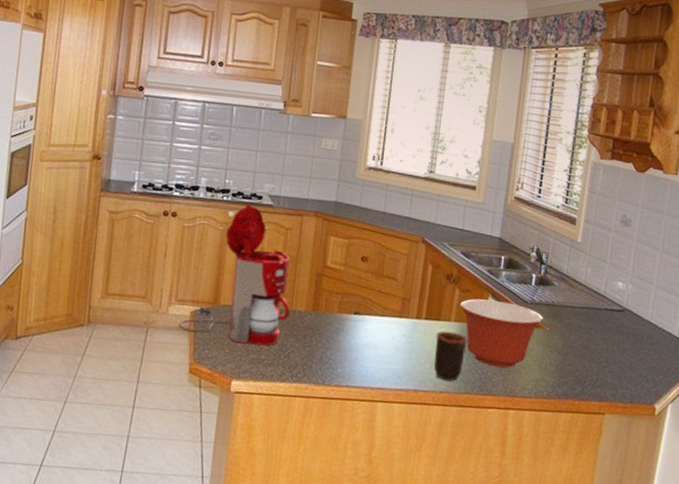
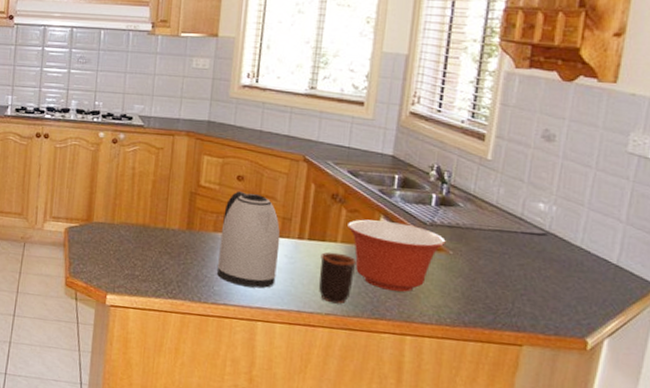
coffee maker: present [178,204,290,346] -> none [54,125,163,262]
kettle: none [340,272,400,369] -> present [216,191,281,289]

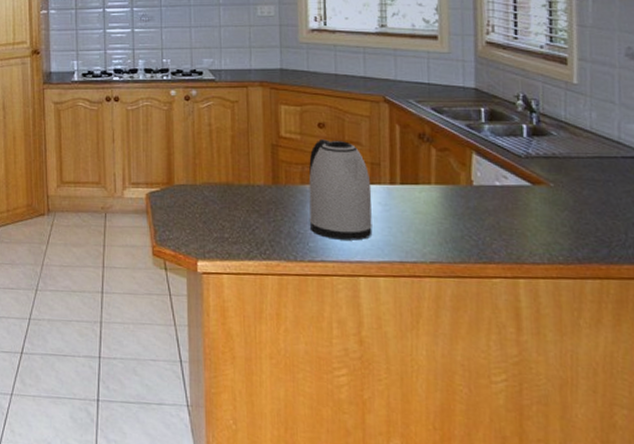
mug: present [319,252,357,304] -> none [416,195,455,250]
mixing bowl: present [347,219,446,292] -> none [439,157,545,231]

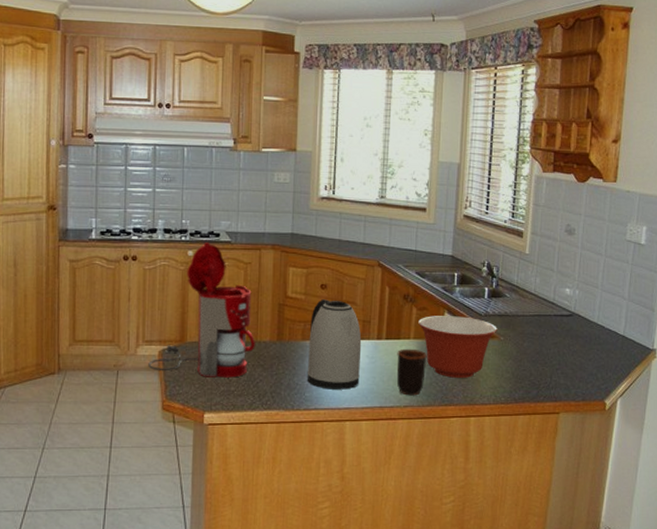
coffee maker: none [136,81,248,224] -> present [148,242,255,378]
mug: none [416,195,455,250] -> present [397,348,427,396]
mixing bowl: none [439,157,545,231] -> present [418,316,497,378]

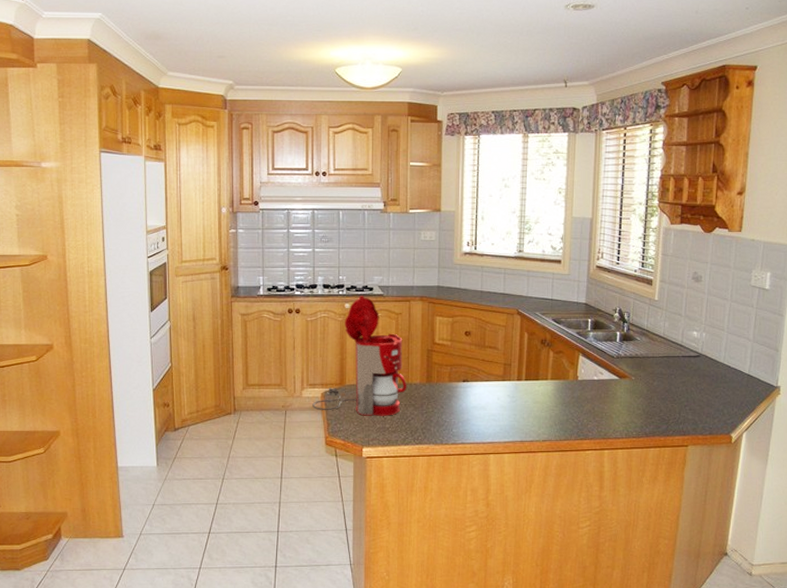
kettle: present [306,299,362,390] -> none [454,345,503,426]
mug: present [397,348,427,396] -> none [536,388,564,431]
mixing bowl: present [418,316,497,378] -> none [555,358,629,415]

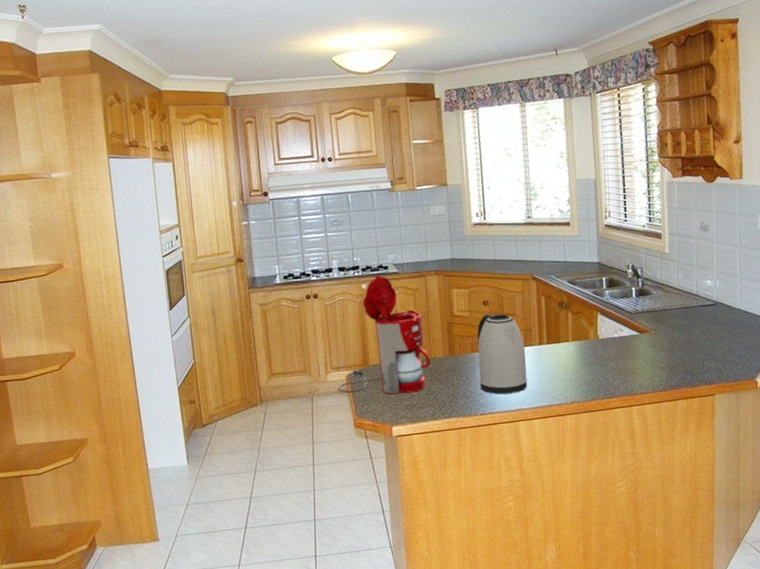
kettle: none [454,345,503,426] -> present [477,314,528,395]

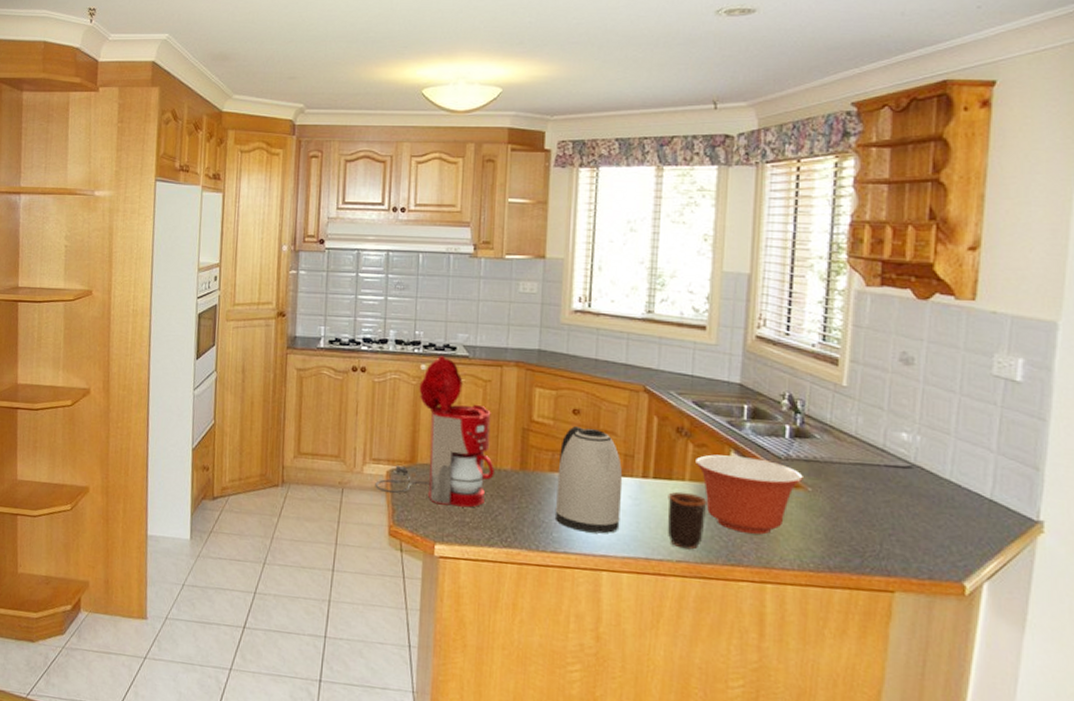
mug: none [558,350,587,393] -> present [667,491,707,550]
mixing bowl: none [574,316,648,373] -> present [696,454,803,535]

